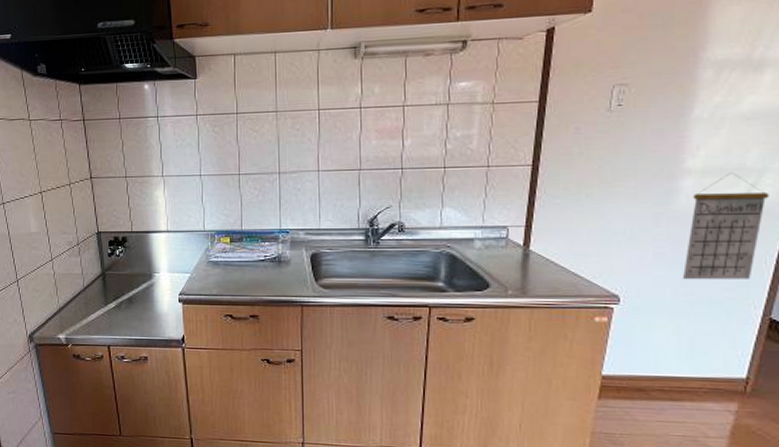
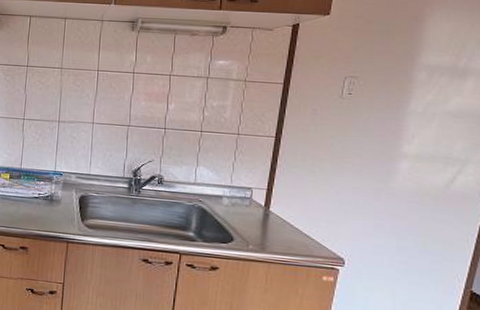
calendar: present [683,172,769,280] -> none [399,160,471,254]

